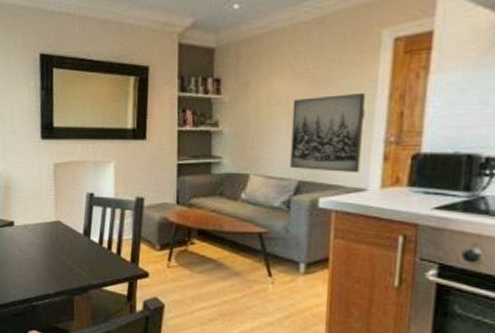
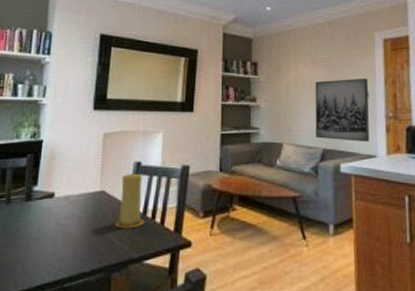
candle: none [74,205,101,257] -> present [116,174,145,229]

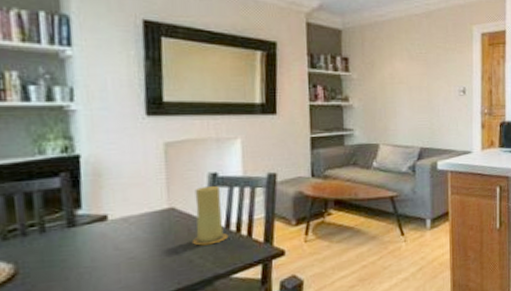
wall art: present [315,78,370,143] -> none [411,74,466,139]

